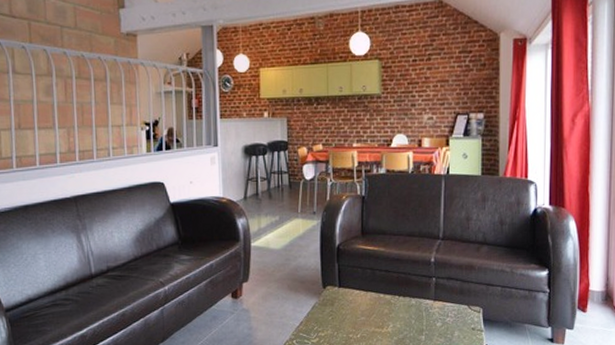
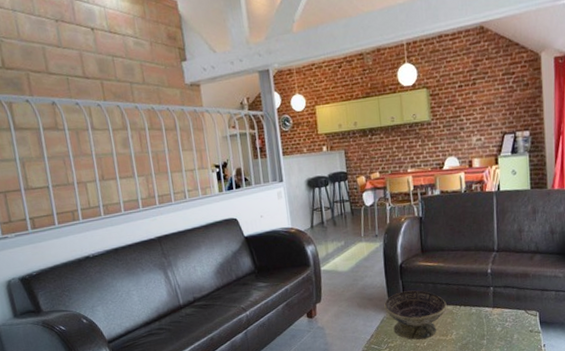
decorative bowl: none [317,275,385,330] -> present [384,290,447,340]

